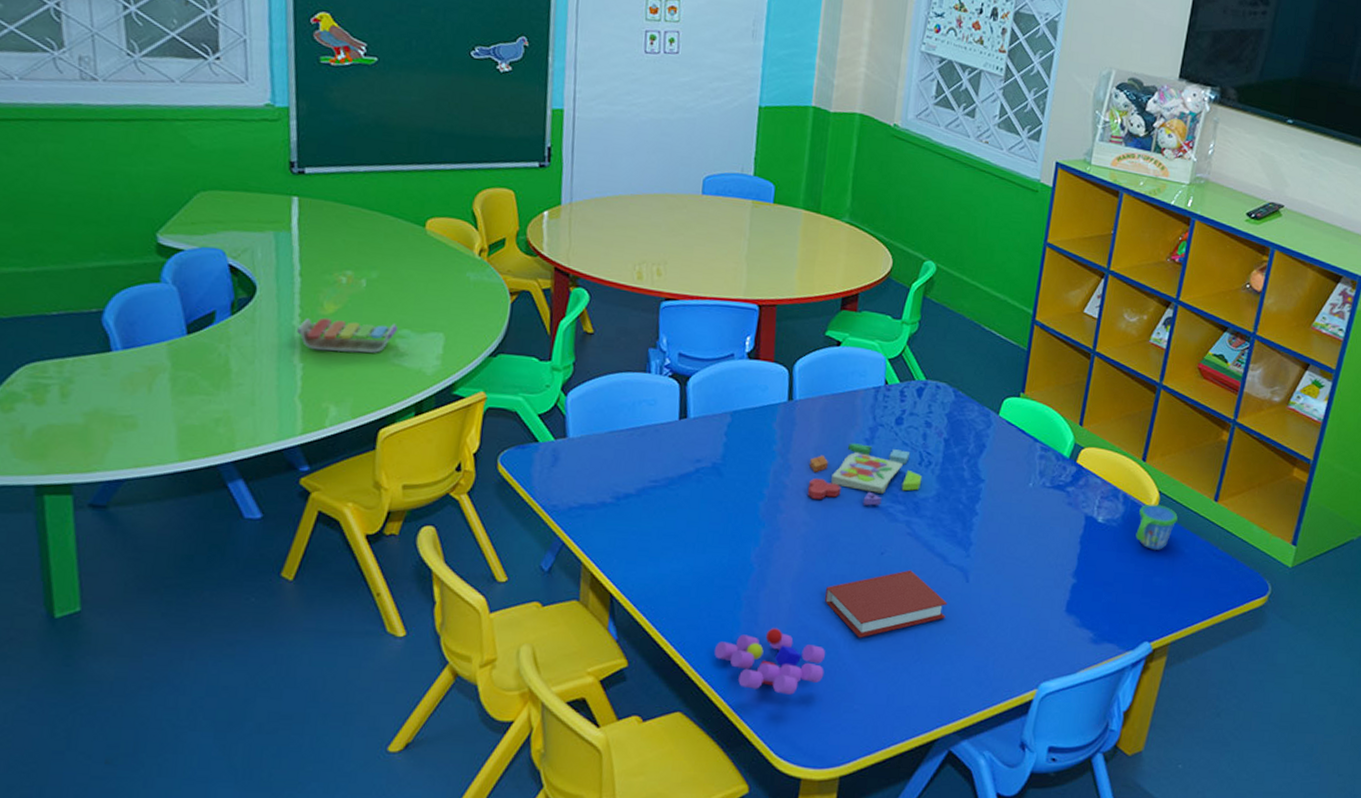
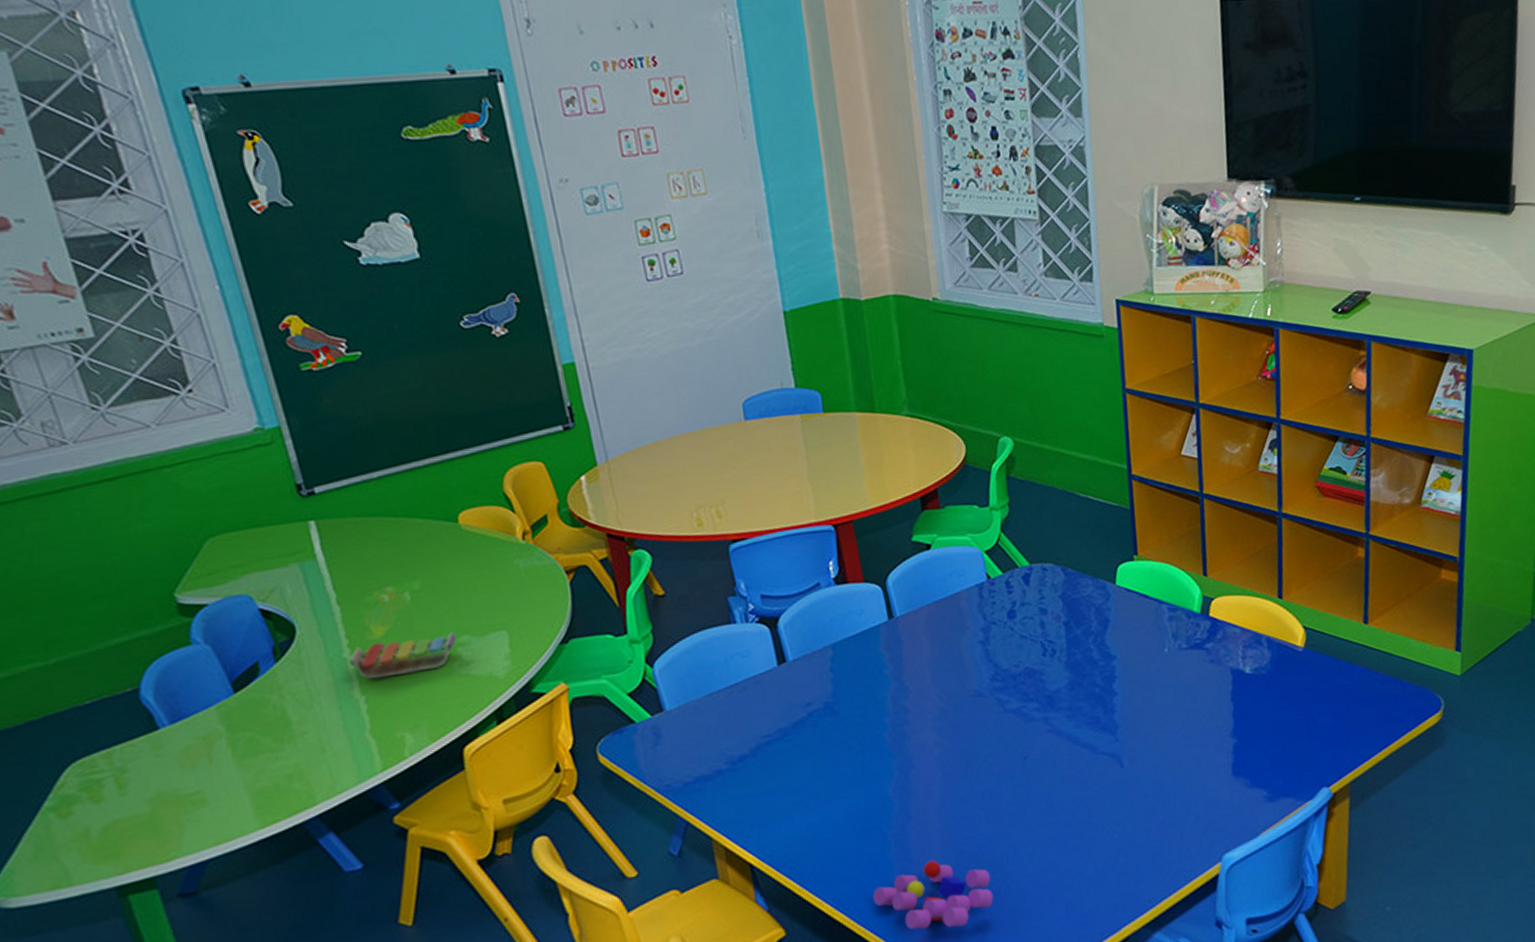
pattern blocks set: present [807,443,923,506] -> none [926,644,1051,717]
book: present [825,570,948,638] -> none [975,768,1107,851]
snack cup: present [1135,504,1178,550] -> none [1287,640,1330,690]

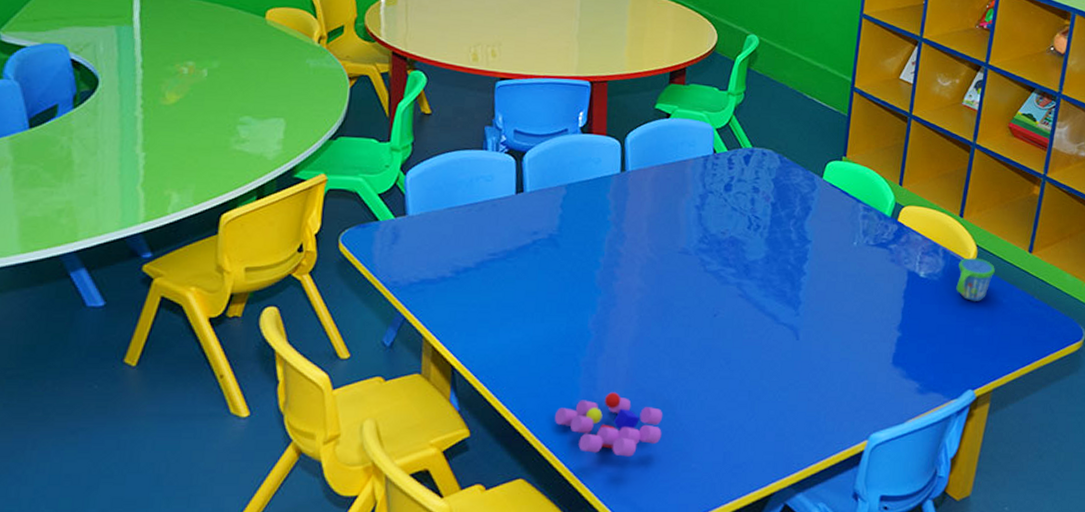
toy xylophone: present [349,631,457,679] -> none [139,107,240,141]
snack cup: none [1287,640,1330,690] -> present [956,257,995,301]

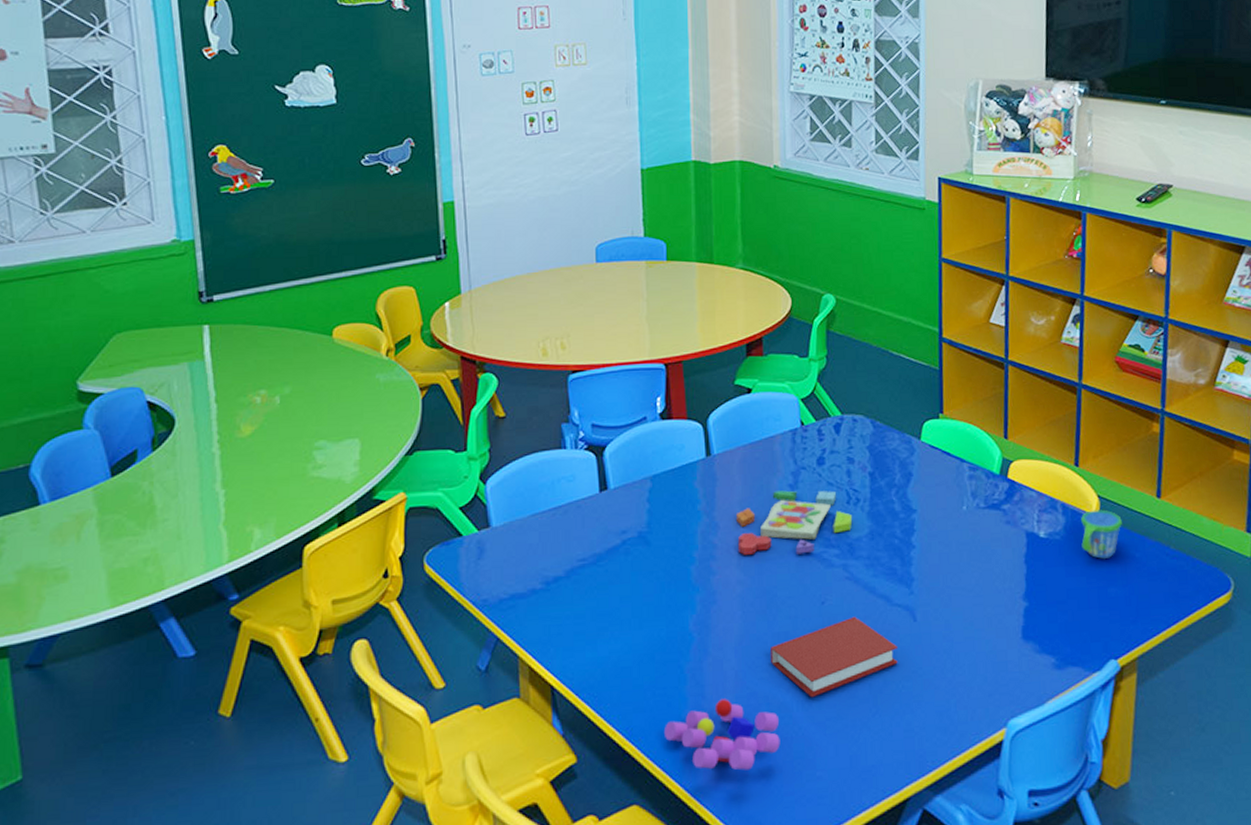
pattern blocks set: none [641,210,752,270] -> present [735,490,853,555]
book: none [661,330,780,399] -> present [771,616,899,698]

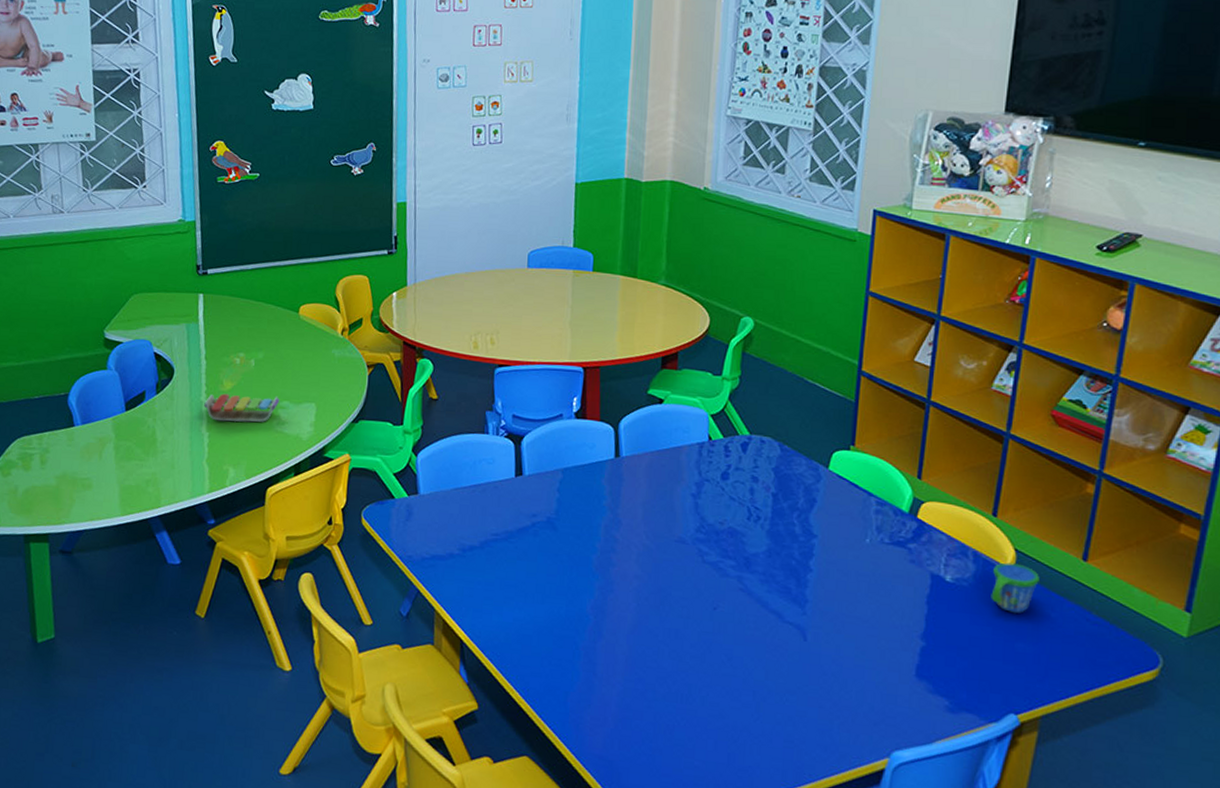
toy xylophone: none [217,436,315,474] -> present [204,393,280,422]
toy blocks: present [665,699,780,771] -> none [557,679,663,747]
pattern blocks set: present [735,490,853,555] -> none [637,498,752,560]
book: present [771,616,899,698] -> none [660,626,786,694]

